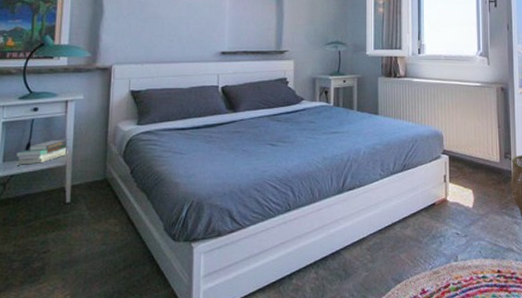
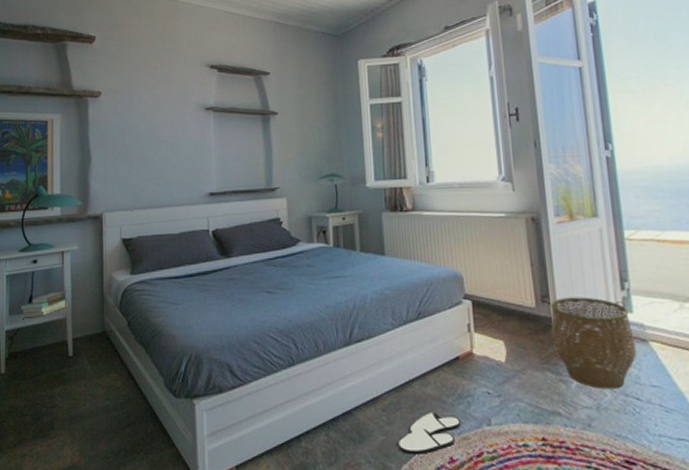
slippers: none [377,250,434,288] -> present [396,411,462,454]

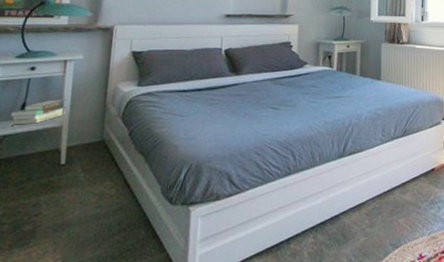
slippers: present [396,411,462,454] -> none [375,215,432,253]

